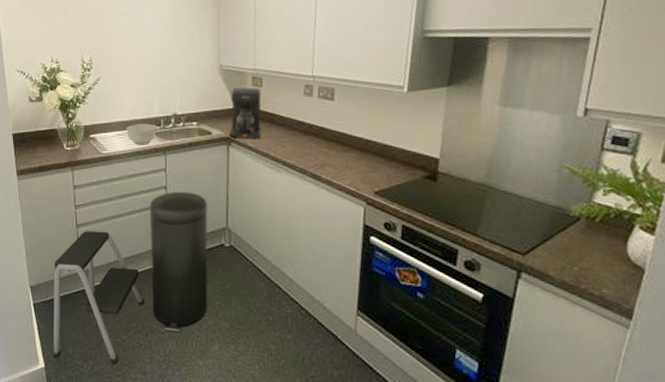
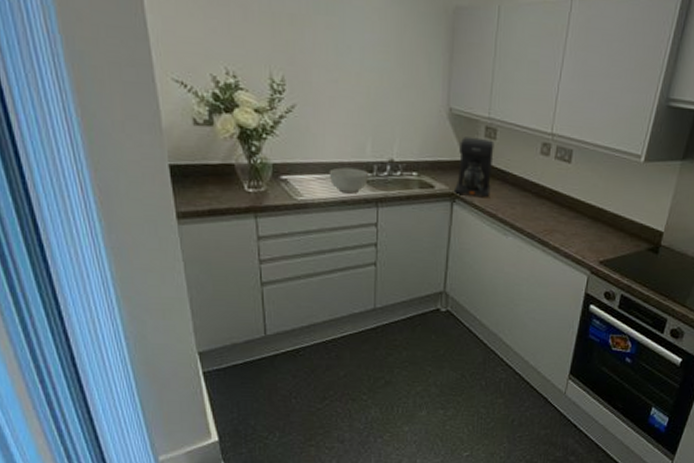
step stool: present [52,230,144,364] -> none [228,289,345,433]
pedal bin: present [149,192,208,333] -> none [354,250,424,400]

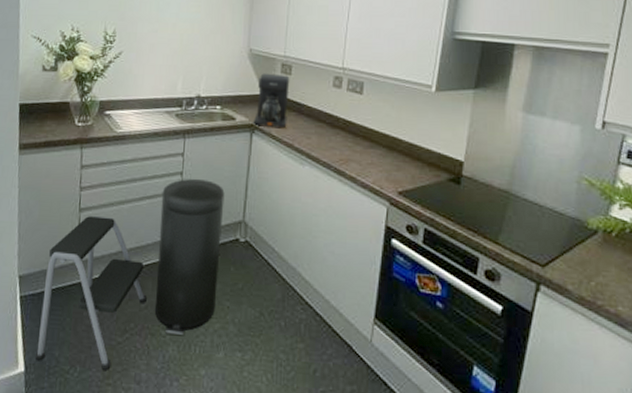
step stool: none [228,289,345,433] -> present [35,215,147,370]
bowl: present [329,167,369,194] -> none [145,103,179,126]
pedal bin: none [354,250,424,400] -> present [154,179,225,336]

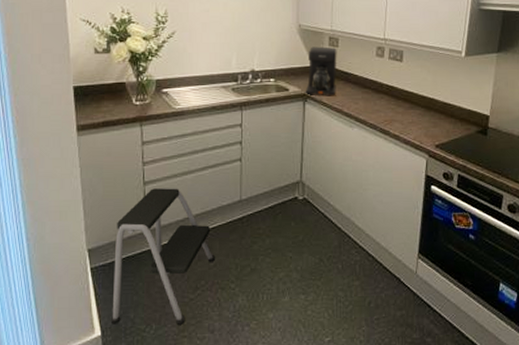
pedal bin: present [154,179,225,336] -> none [223,147,282,287]

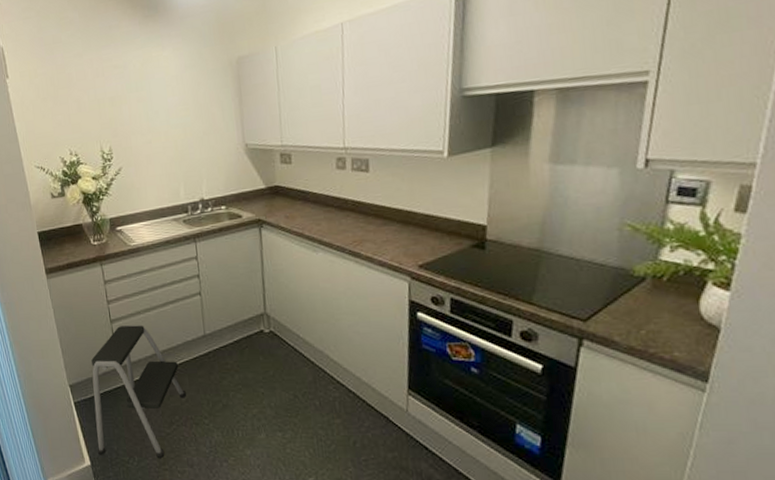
coffee maker: present [305,46,337,96] -> none [259,165,295,221]

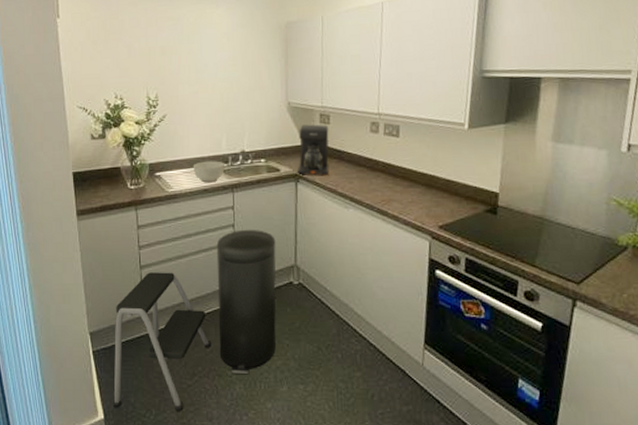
bowl: none [152,211,185,235] -> present [193,161,225,183]
pedal bin: none [183,279,251,423] -> present [216,230,276,375]
coffee maker: none [259,165,295,221] -> present [297,124,329,176]

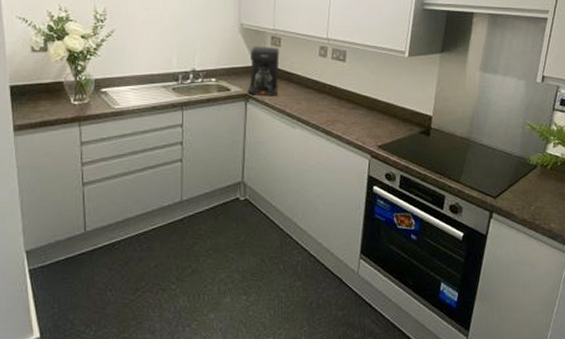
step stool: present [112,271,211,411] -> none [49,188,155,326]
bowl: present [193,161,225,183] -> none [141,78,175,100]
pedal bin: present [216,230,276,375] -> none [163,147,224,288]

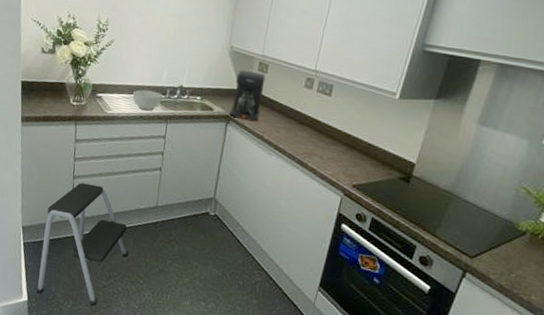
step stool: none [49,188,155,326] -> present [36,182,129,306]
bowl: none [141,78,175,100] -> present [132,89,163,111]

